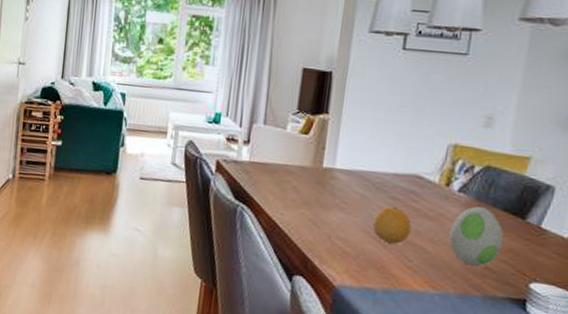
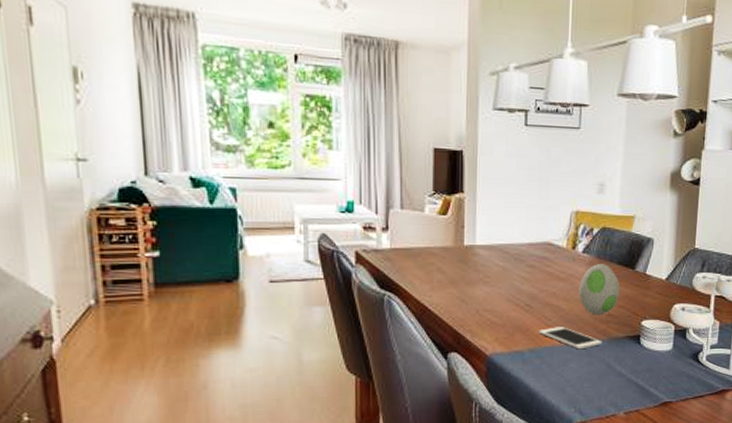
fruit: present [372,206,412,244] -> none [514,273,548,307]
cell phone: none [396,269,474,302] -> present [539,327,602,350]

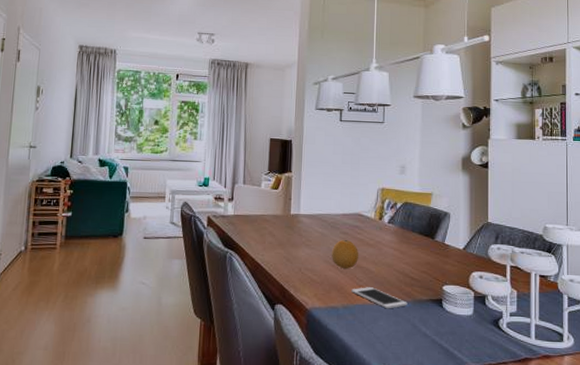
fruit: none [514,273,548,307] -> present [331,239,359,269]
decorative egg: present [579,264,620,316] -> none [386,233,422,279]

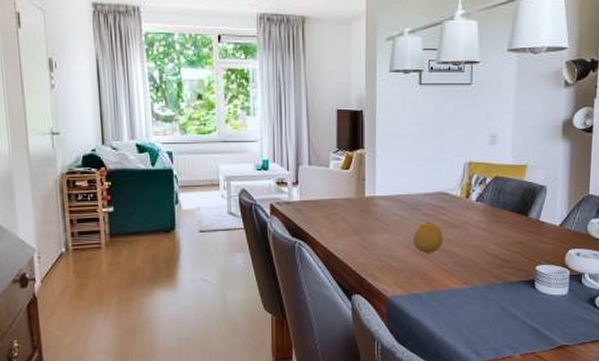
cell phone: present [351,287,408,309] -> none [435,271,497,293]

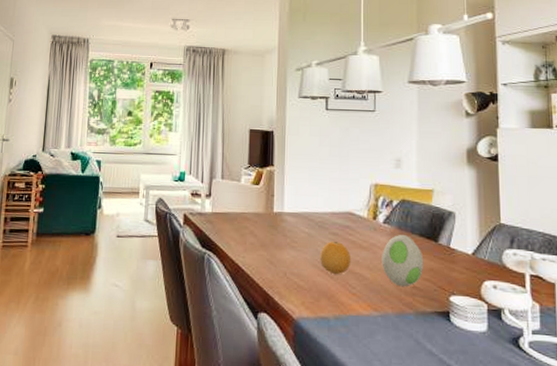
decorative egg: none [473,212,514,261] -> present [382,235,424,287]

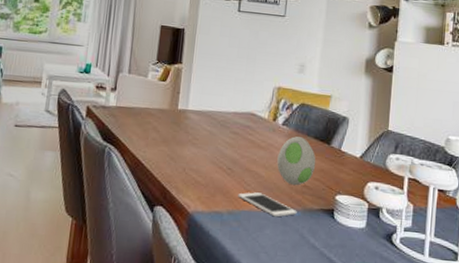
fruit: present [319,240,352,274] -> none [218,139,249,172]
cell phone: none [344,295,409,322] -> present [238,192,297,217]

